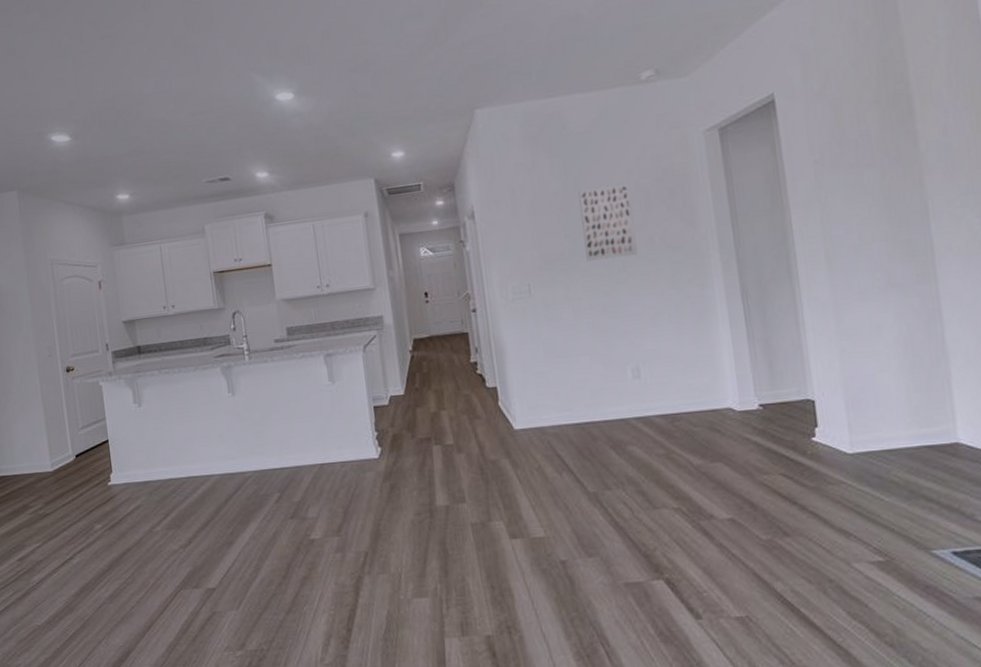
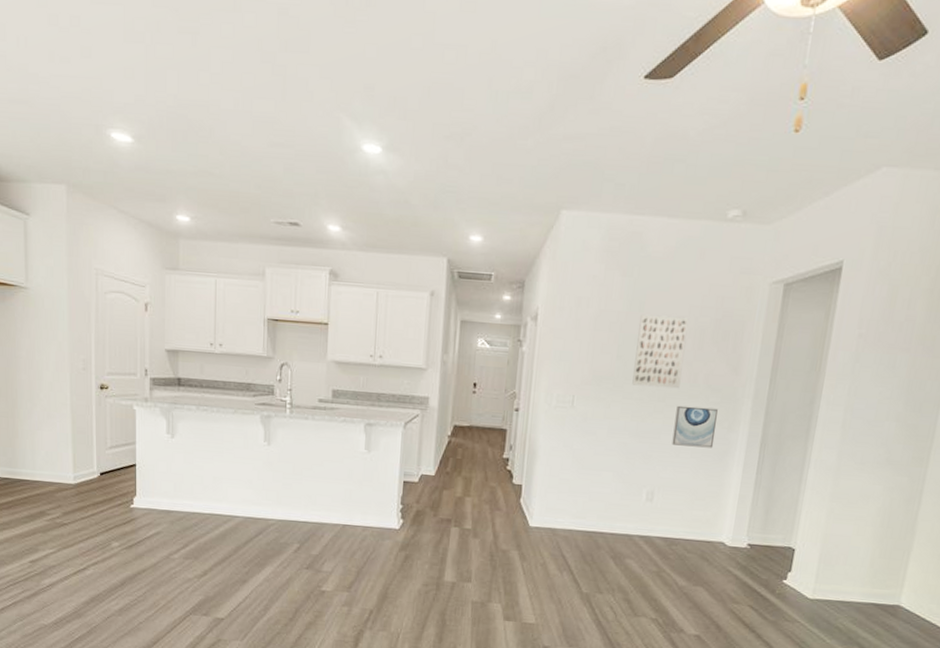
wall art: none [640,267,691,314] -> present [672,405,718,448]

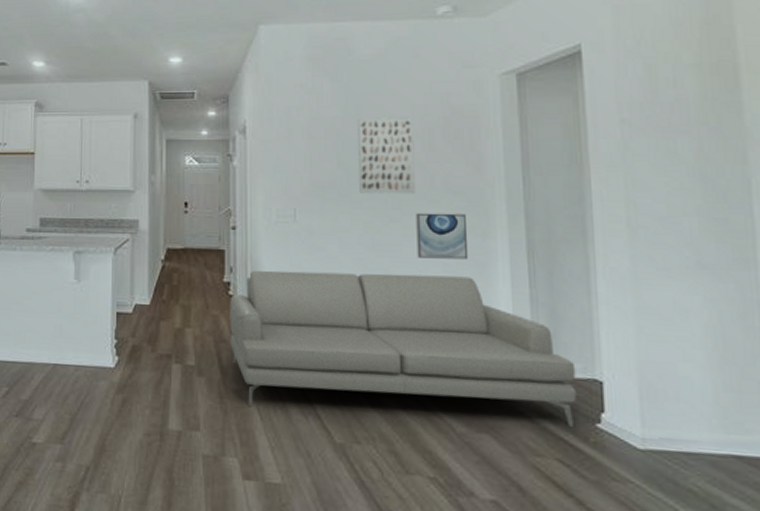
sofa: none [503,449,778,583] -> present [230,270,577,429]

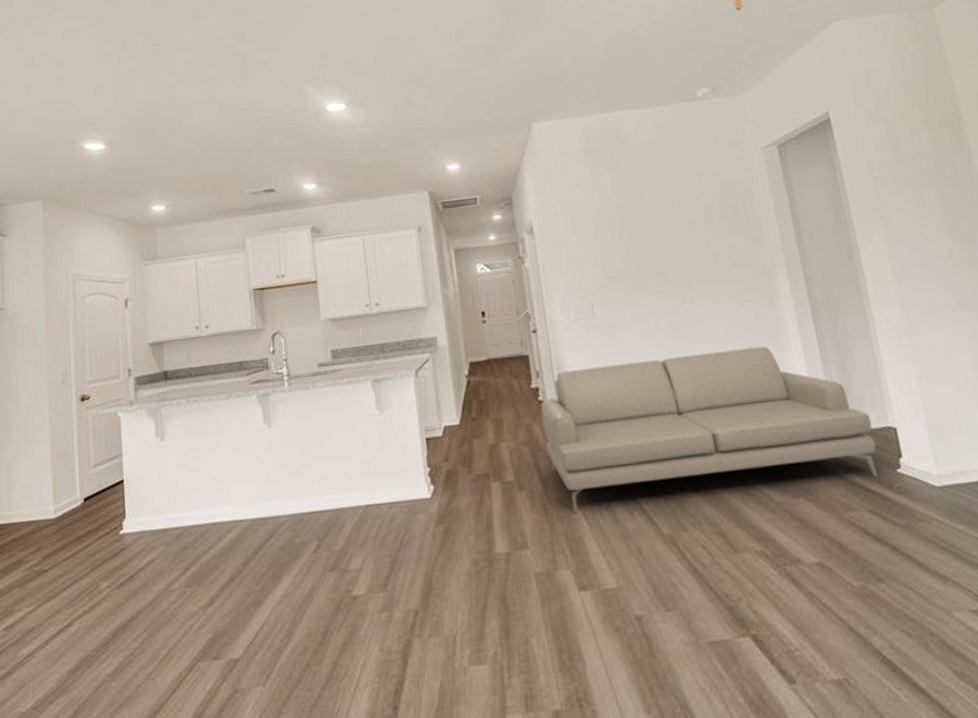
wall art: present [358,118,415,194] -> none [640,198,703,279]
wall art: present [416,212,469,260] -> none [706,285,761,335]

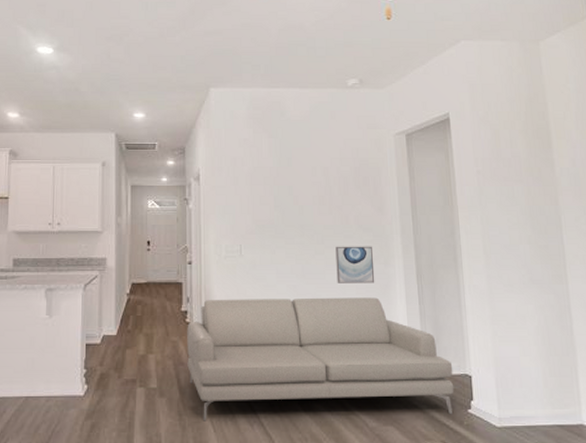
wall art: none [706,285,761,335] -> present [335,246,375,283]

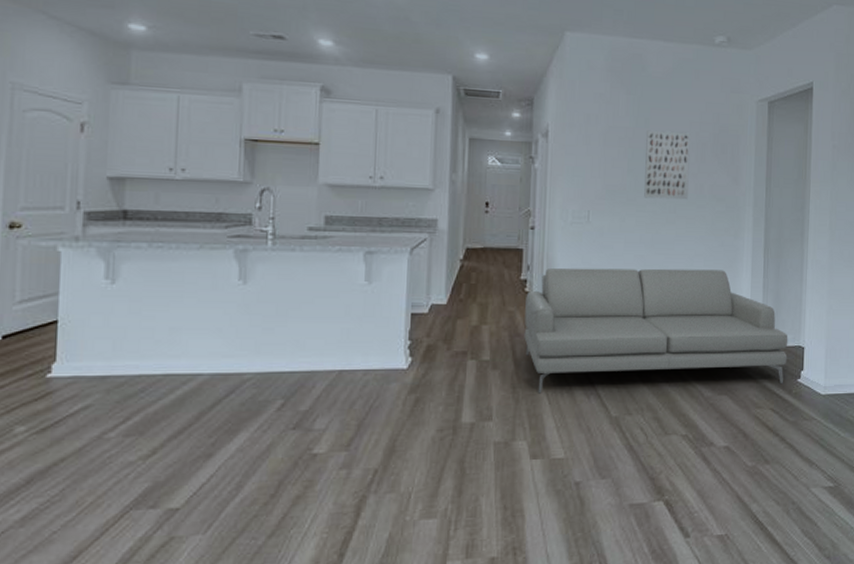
wall art: none [290,168,335,231] -> present [644,130,691,200]
wall art: present [335,246,375,283] -> none [686,216,724,256]

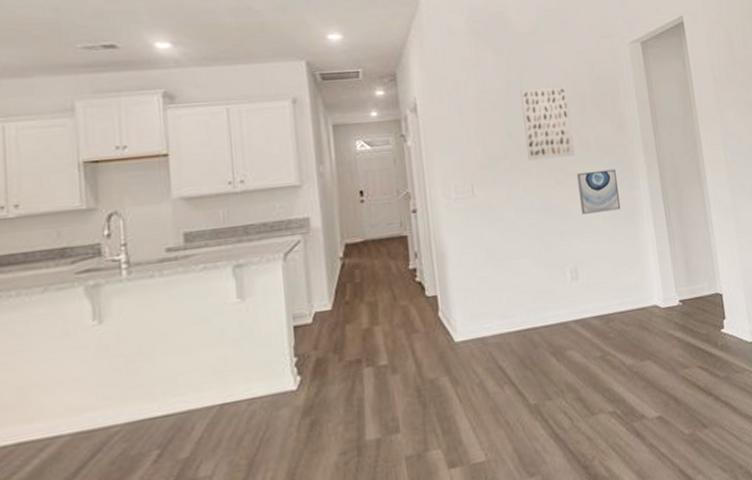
sofa: present [524,268,788,394] -> none [417,224,707,393]
wall art: none [686,216,724,256] -> present [577,169,621,215]

